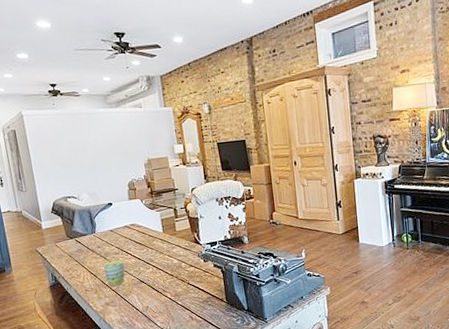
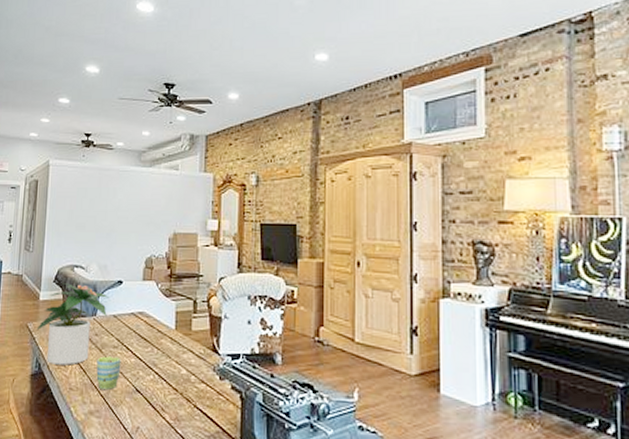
potted plant: none [45,211,104,276] -> present [36,283,109,366]

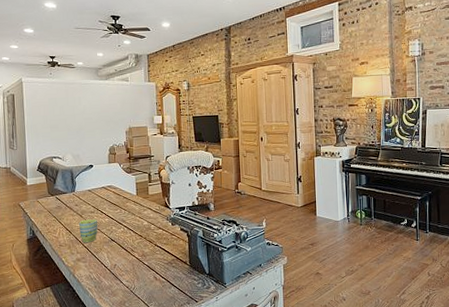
potted plant: present [36,283,109,366] -> none [27,170,83,230]

